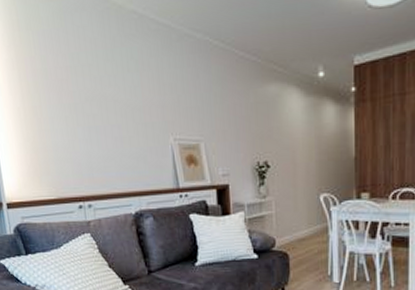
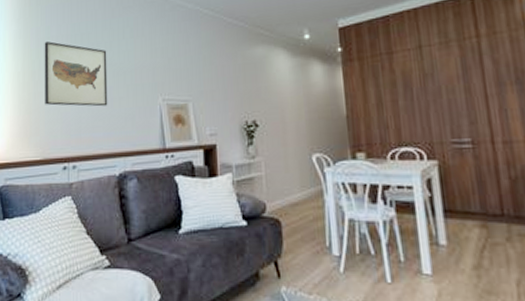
wall art: none [41,73,118,146] -> present [44,41,108,107]

